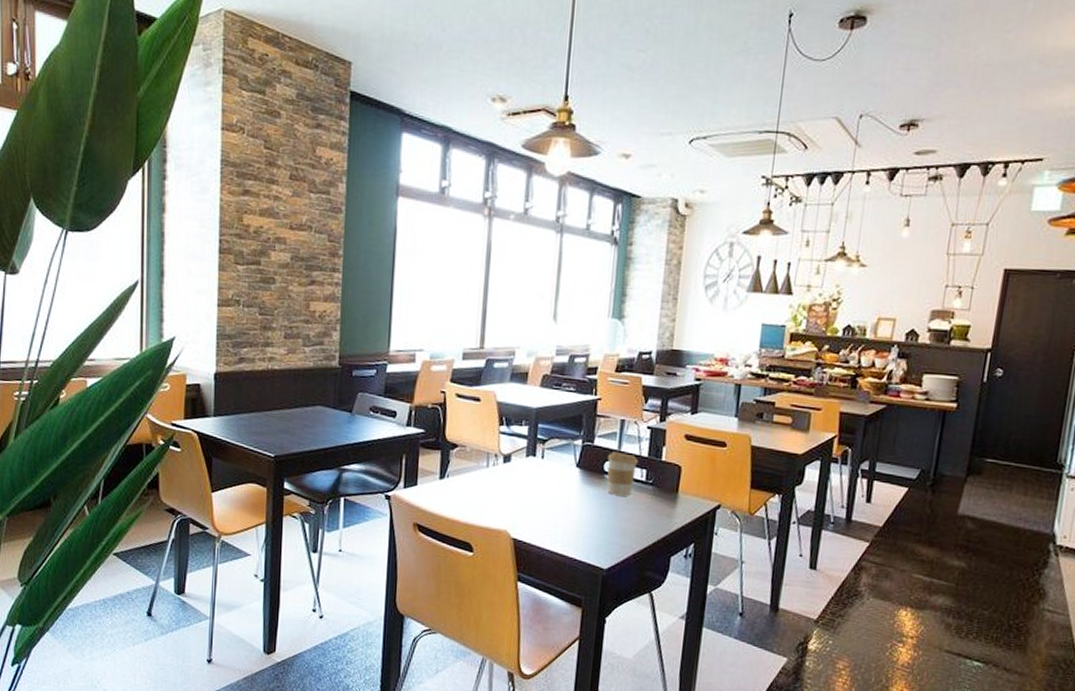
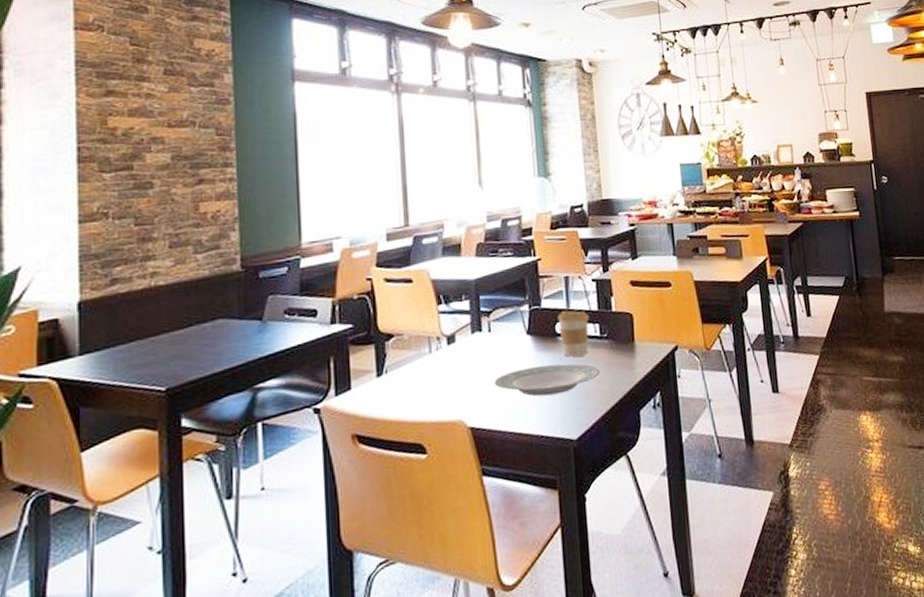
plate: none [540,496,640,526] -> present [494,363,601,397]

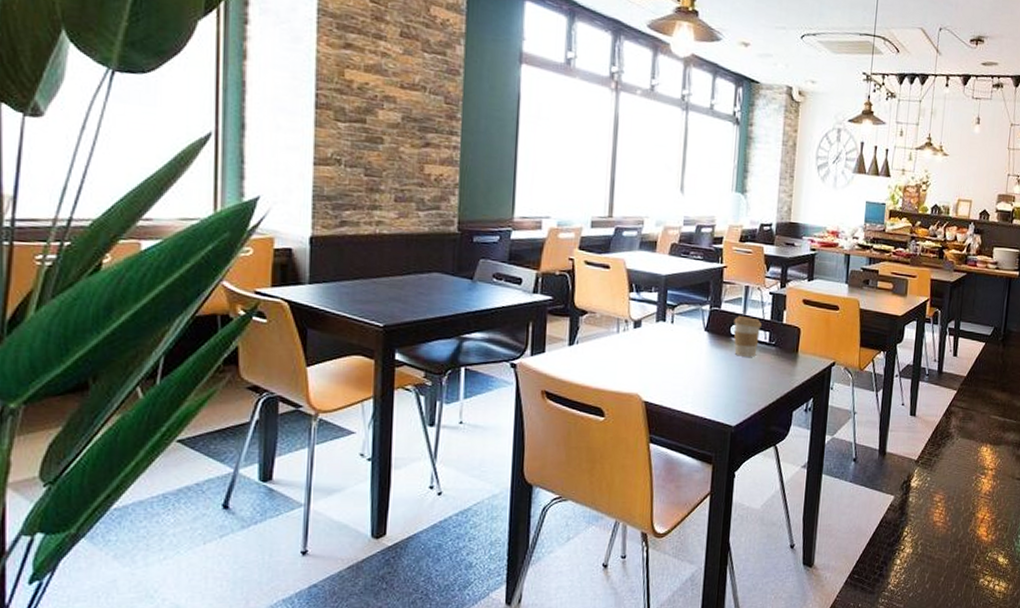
plate: present [494,363,601,397] -> none [670,359,764,386]

